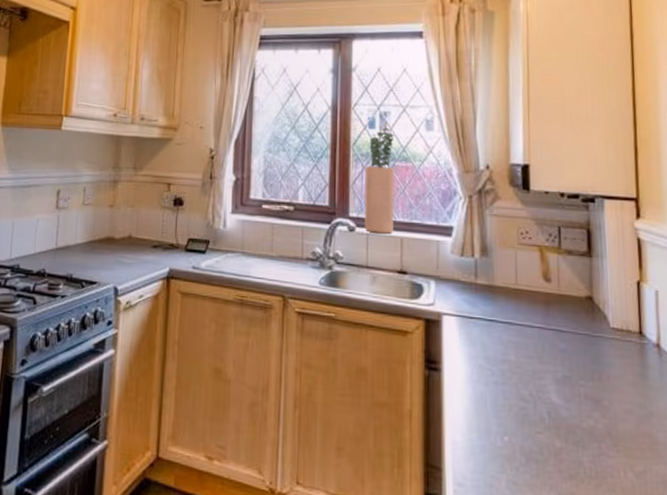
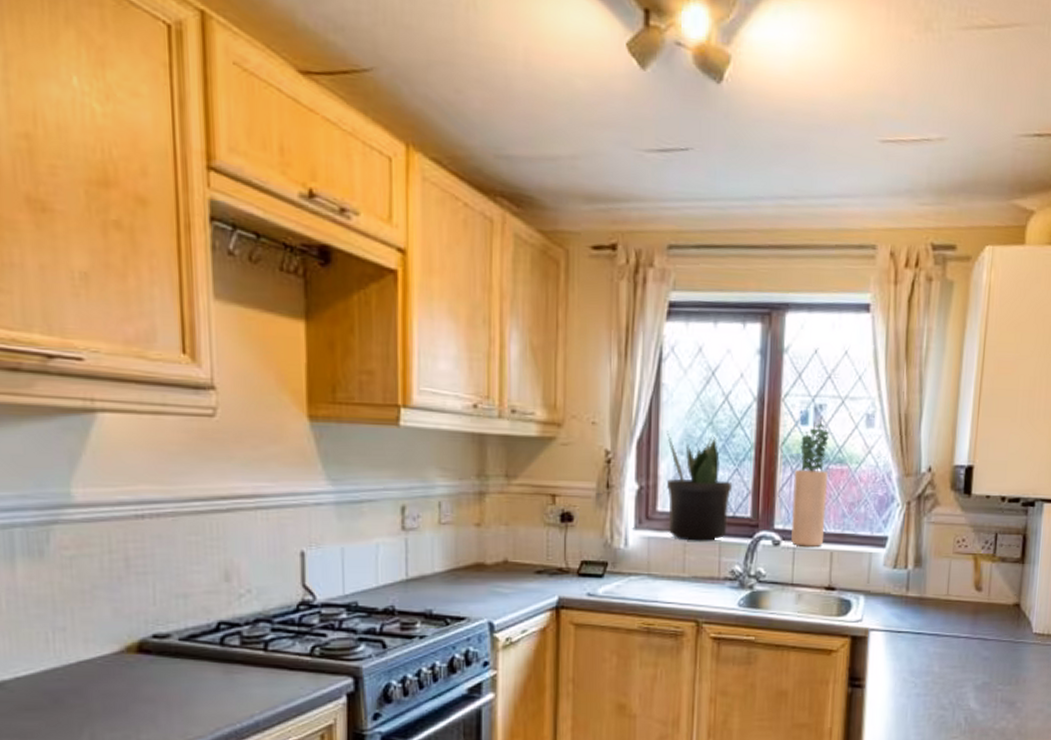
planter: none [258,134,313,225] -> present [667,431,733,540]

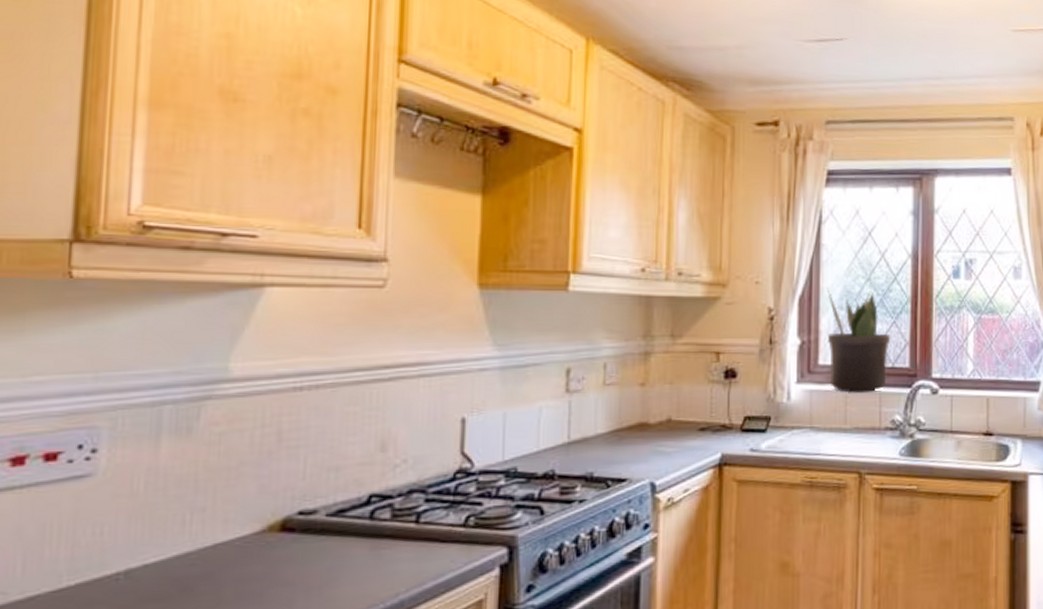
vase: present [791,417,829,547] -> none [949,271,980,394]

